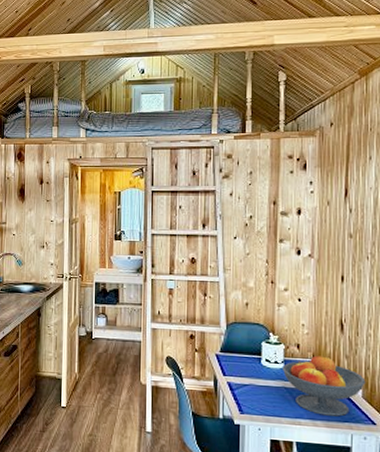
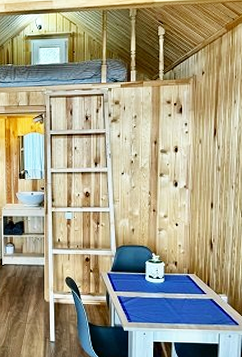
fruit bowl: present [282,354,366,417] -> none [162,270,230,320]

